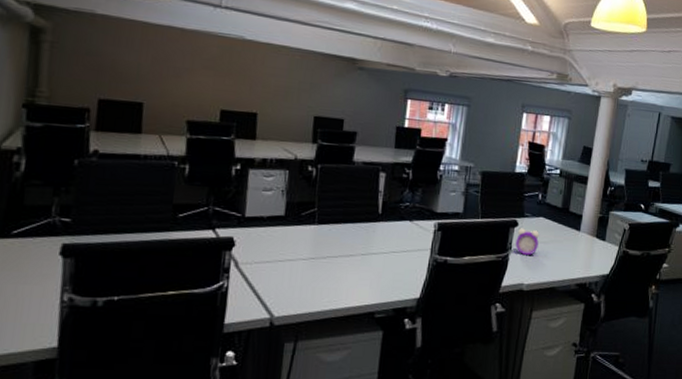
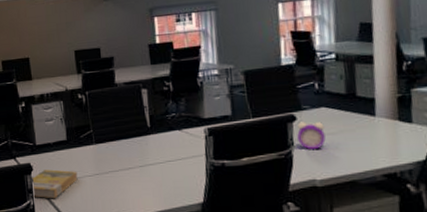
book: none [228,247,290,282] -> present [32,169,78,199]

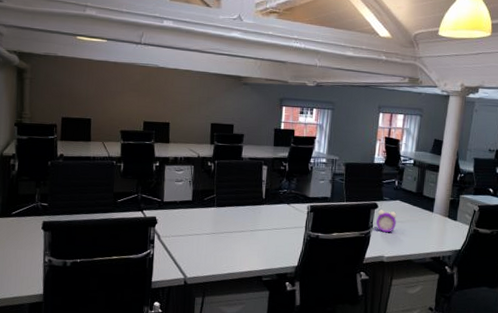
book: present [32,169,78,199] -> none [153,224,197,251]

